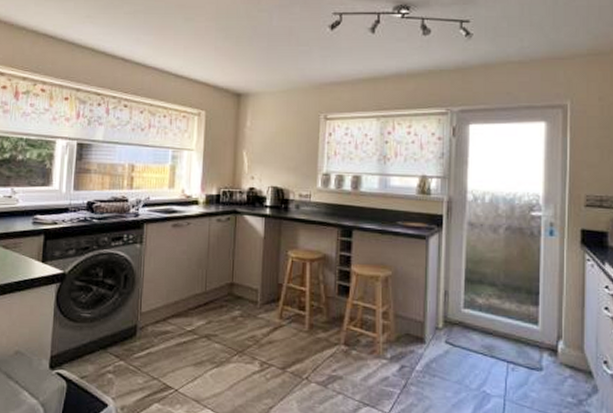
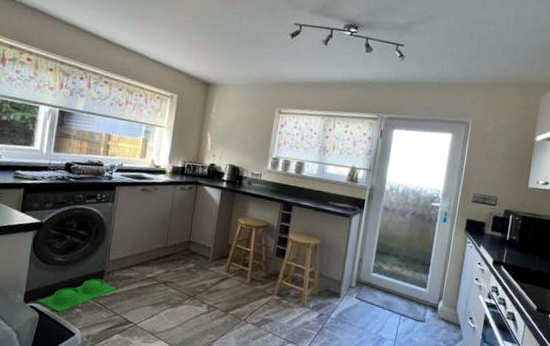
pet bowl: none [65,335,152,379] -> present [38,278,116,312]

